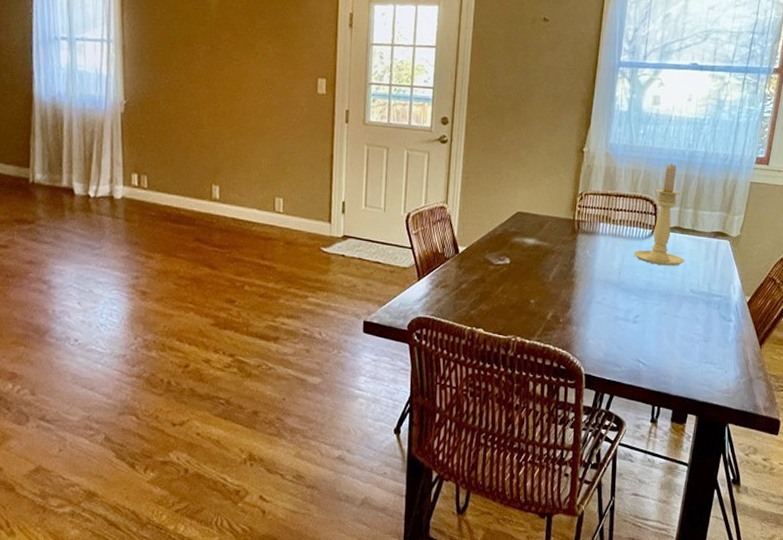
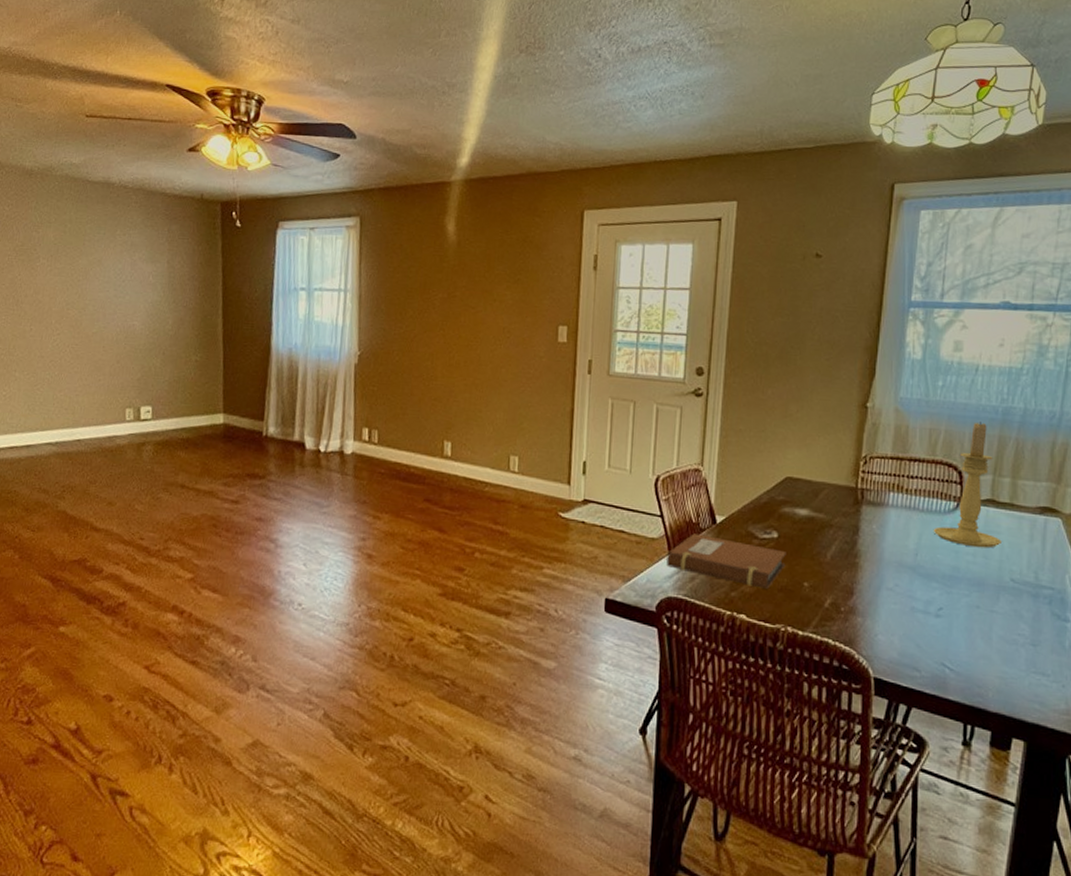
notebook: none [416,262,517,306] -> present [665,533,786,589]

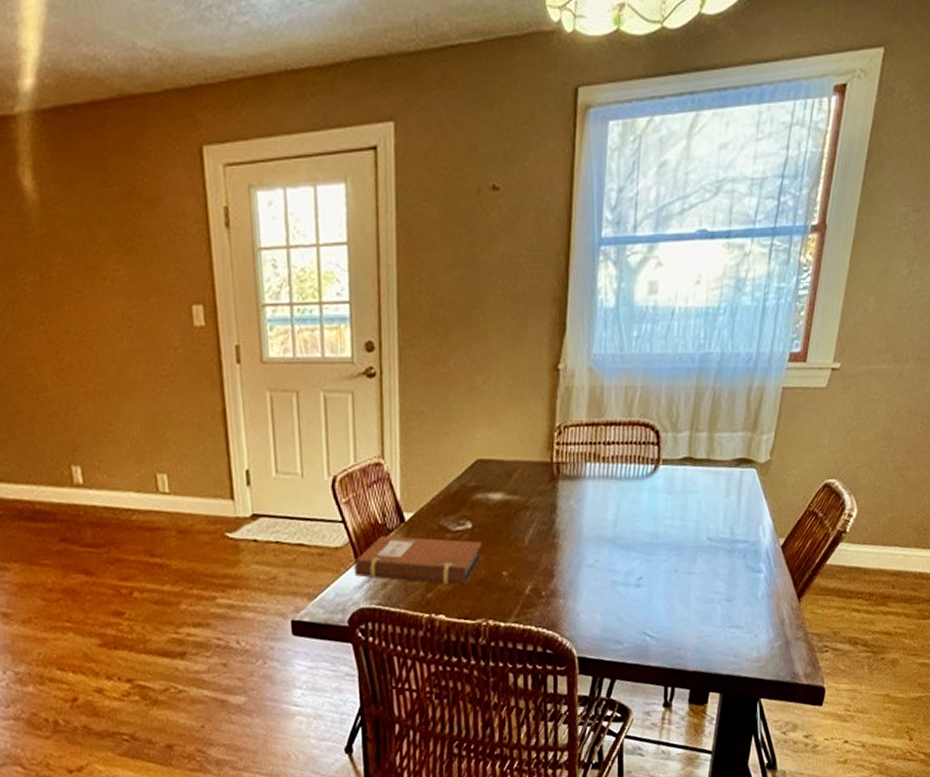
candle holder: present [933,422,1002,548] -> none [631,373,699,511]

